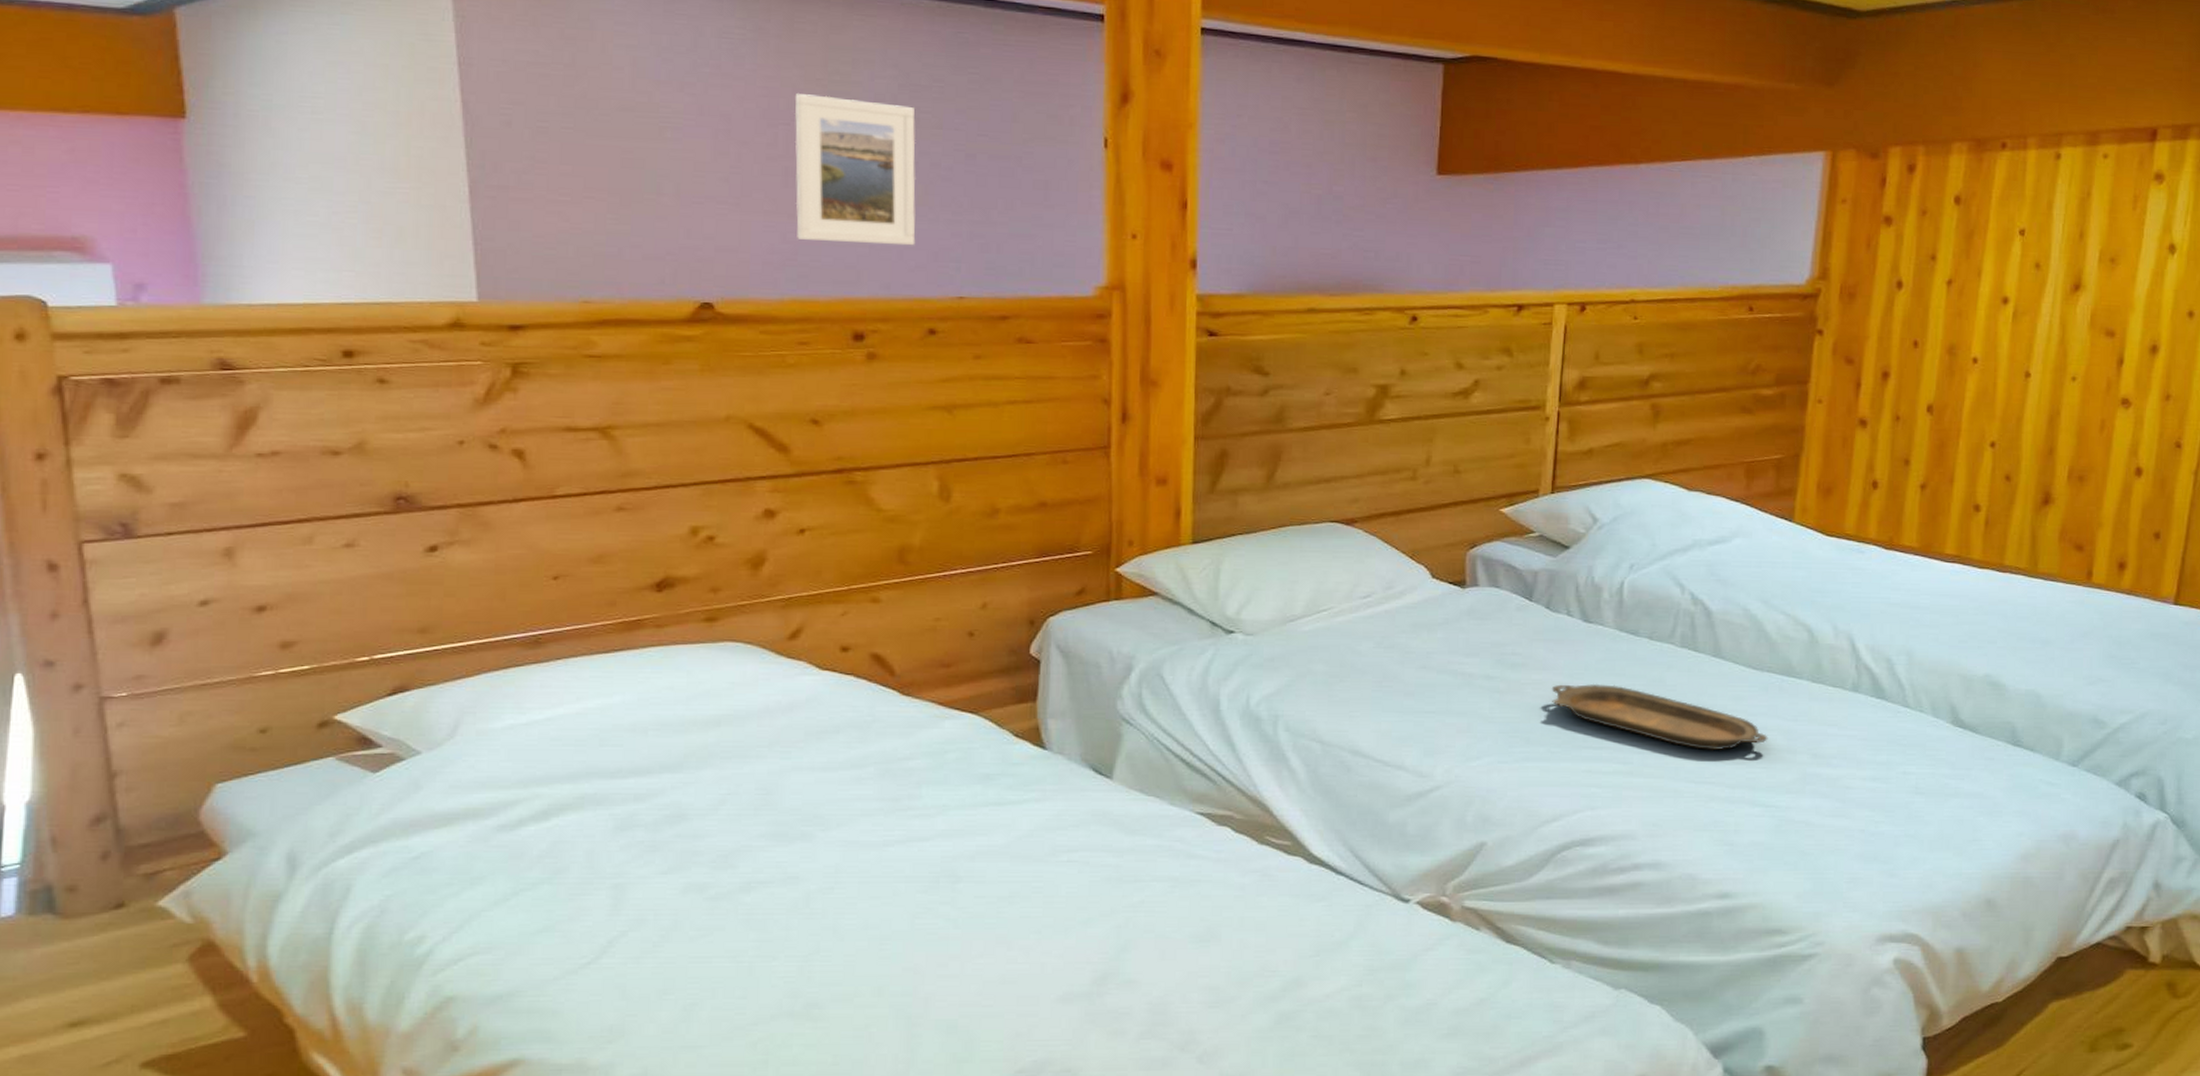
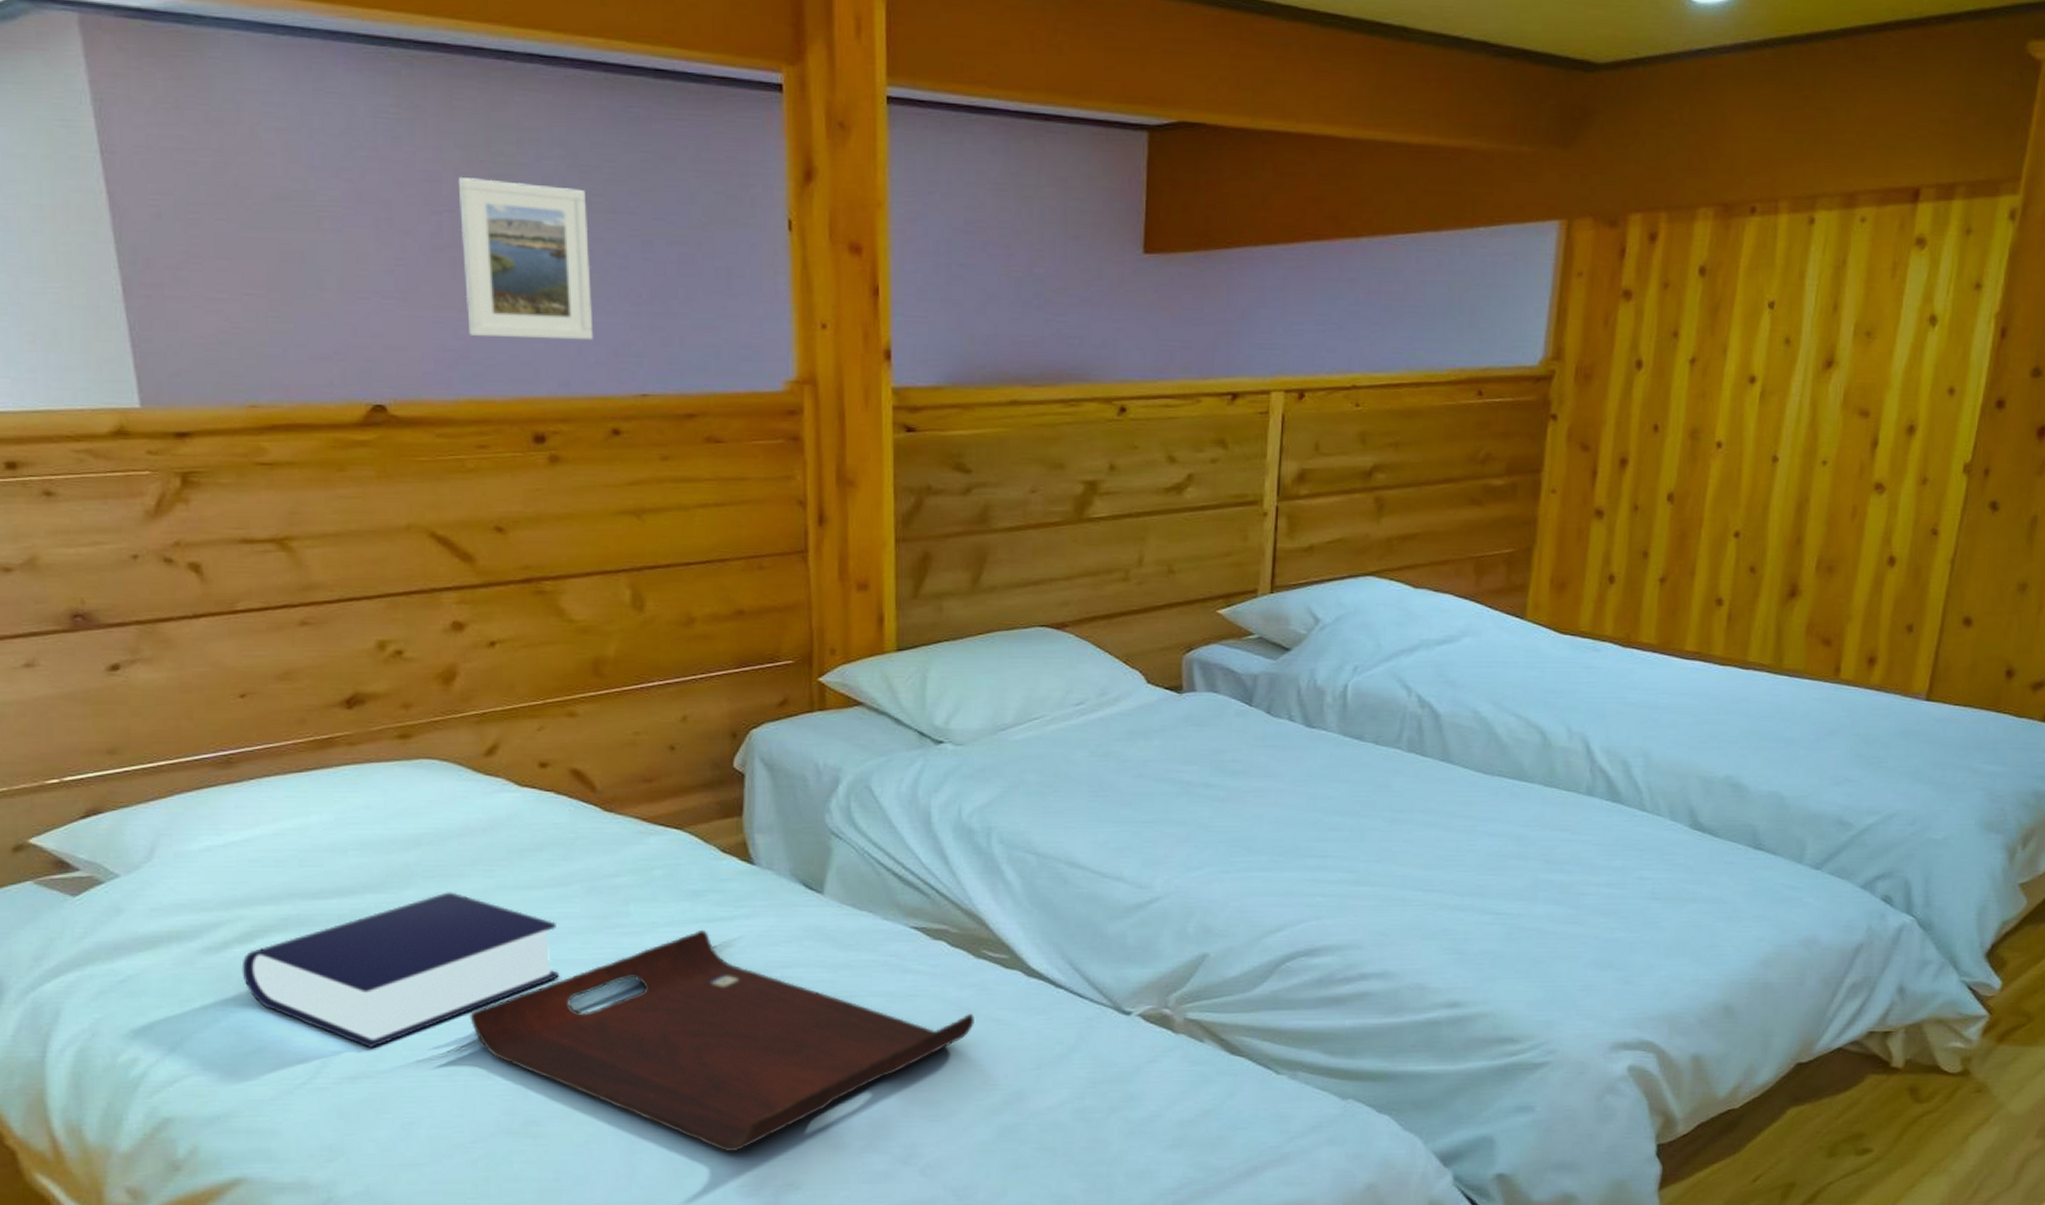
book: none [535,773,850,928] -> present [241,892,560,1048]
serving tray: none [758,813,1256,1036] -> present [470,929,974,1151]
serving tray: present [1551,683,1768,751] -> none [1273,790,1499,858]

